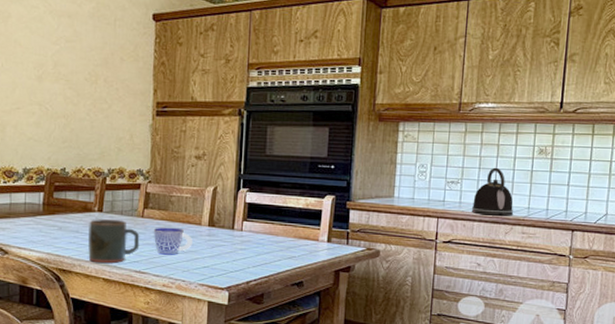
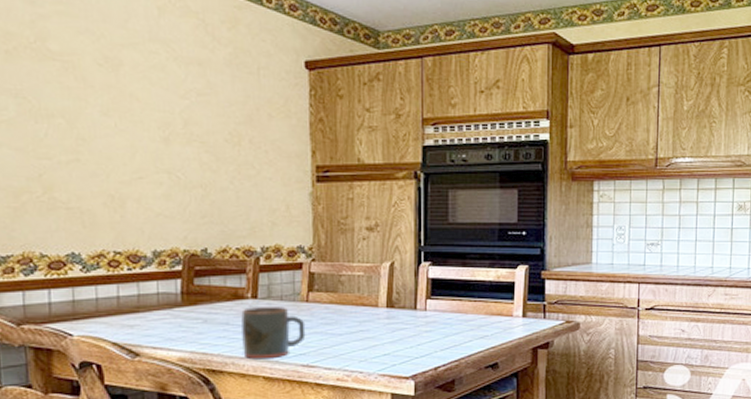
cup: present [153,227,192,255] -> none [321,311,369,344]
kettle: present [471,167,514,217] -> none [673,226,716,279]

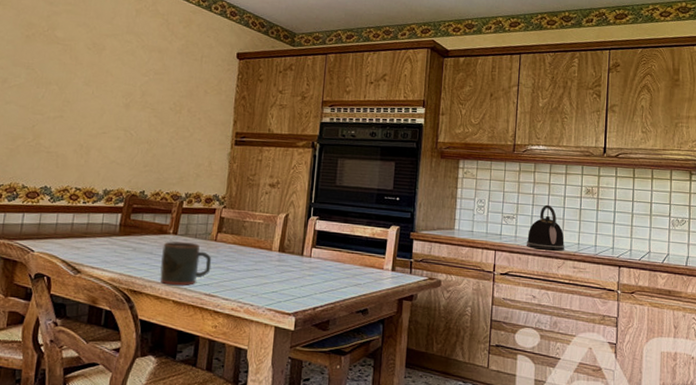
kettle: none [673,226,716,279] -> present [526,204,565,252]

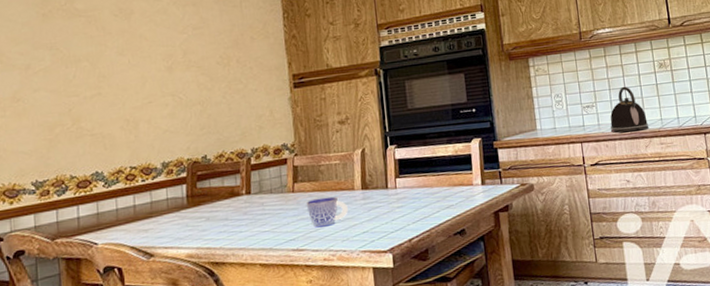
mug: present [160,241,212,286] -> none [238,198,294,248]
cup: none [225,251,263,279] -> present [306,196,348,228]

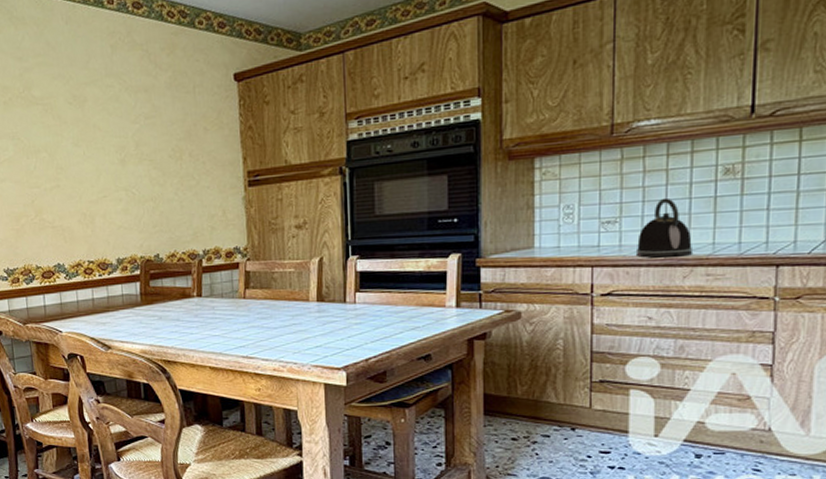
cup: present [306,196,348,228] -> none [257,306,301,337]

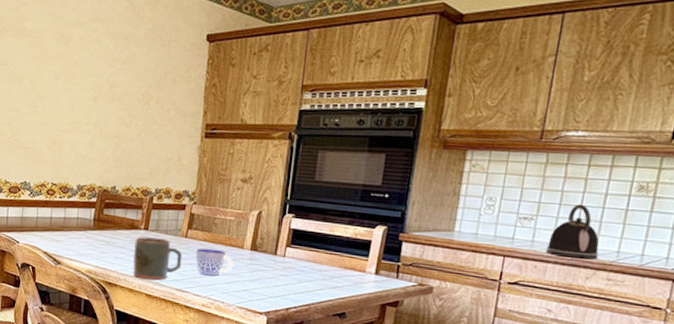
mug: none [189,303,245,351] -> present [133,236,183,281]
cup: none [257,306,301,337] -> present [195,248,234,276]

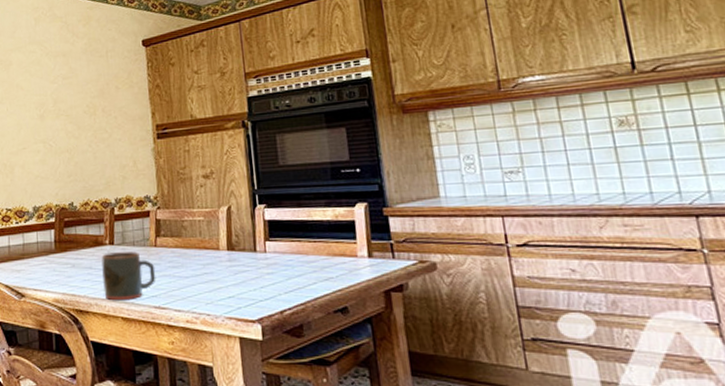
cup: present [195,248,234,276] -> none [168,255,213,286]
kettle: present [545,204,600,260] -> none [544,148,604,209]

